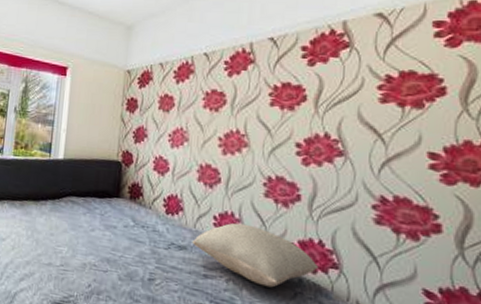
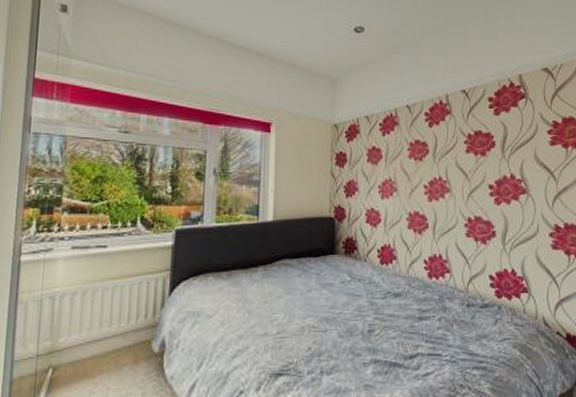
pillow: present [192,222,319,288] -> none [406,264,513,319]

